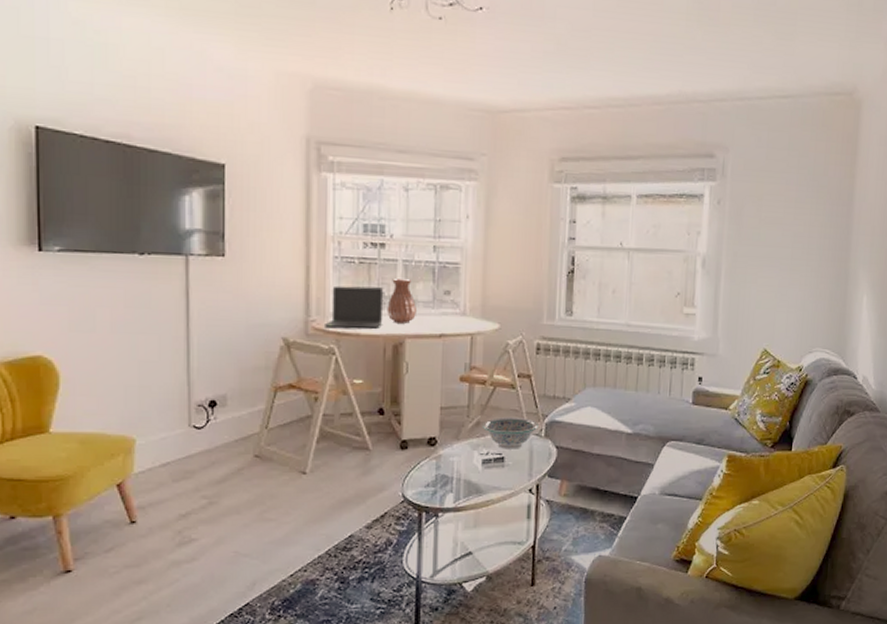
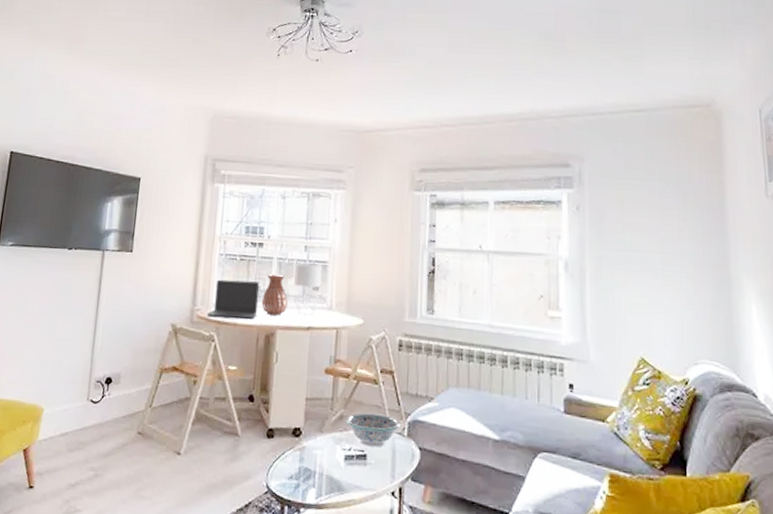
table lamp: none [421,265,454,322] -> present [293,263,323,315]

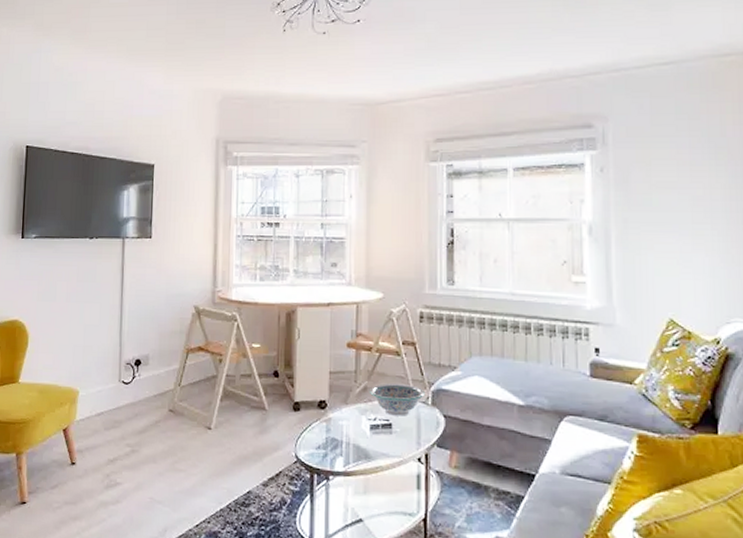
laptop: present [207,279,259,319] -> none [229,260,278,298]
vase: present [261,273,289,316] -> none [281,252,308,293]
table lamp: present [293,263,323,315] -> none [311,241,340,291]

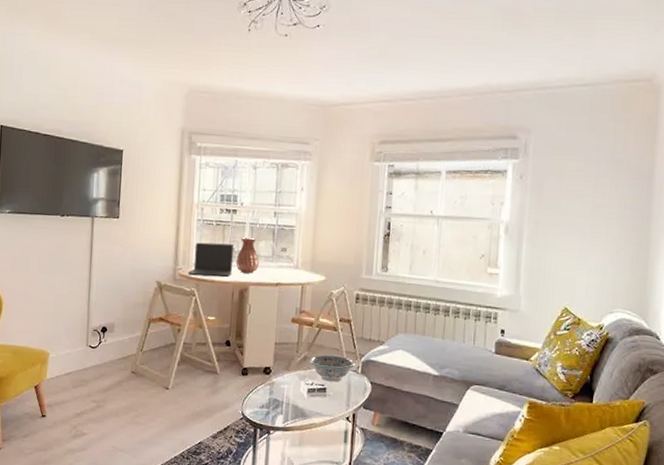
laptop: none [229,260,278,298] -> present [188,242,233,277]
vase: none [281,252,308,293] -> present [236,237,260,274]

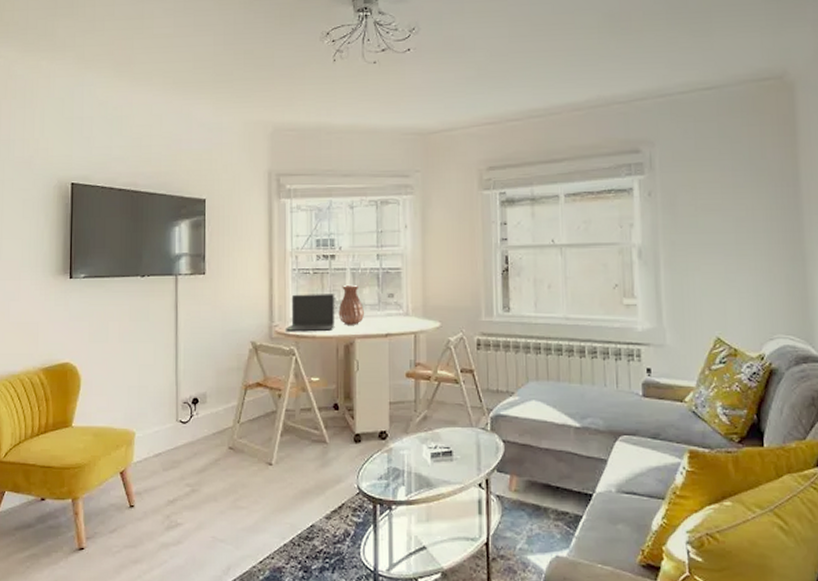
decorative bowl: present [308,354,356,382] -> none [429,410,484,443]

